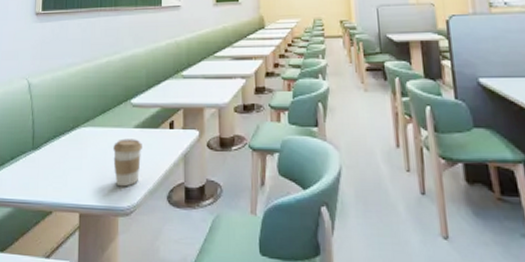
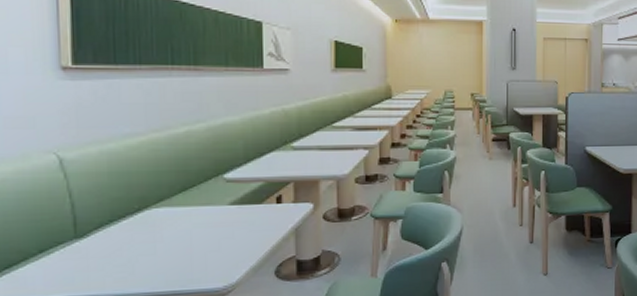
coffee cup: present [113,138,142,187] -> none [201,216,241,268]

